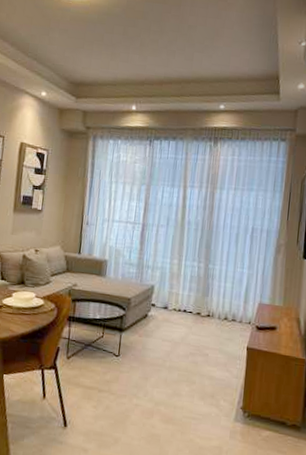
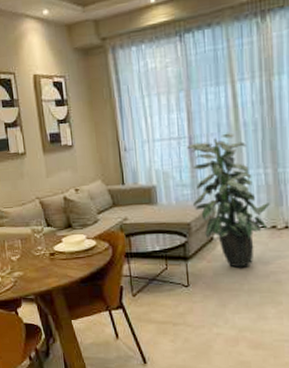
indoor plant: none [136,227,198,346] -> present [187,133,270,268]

